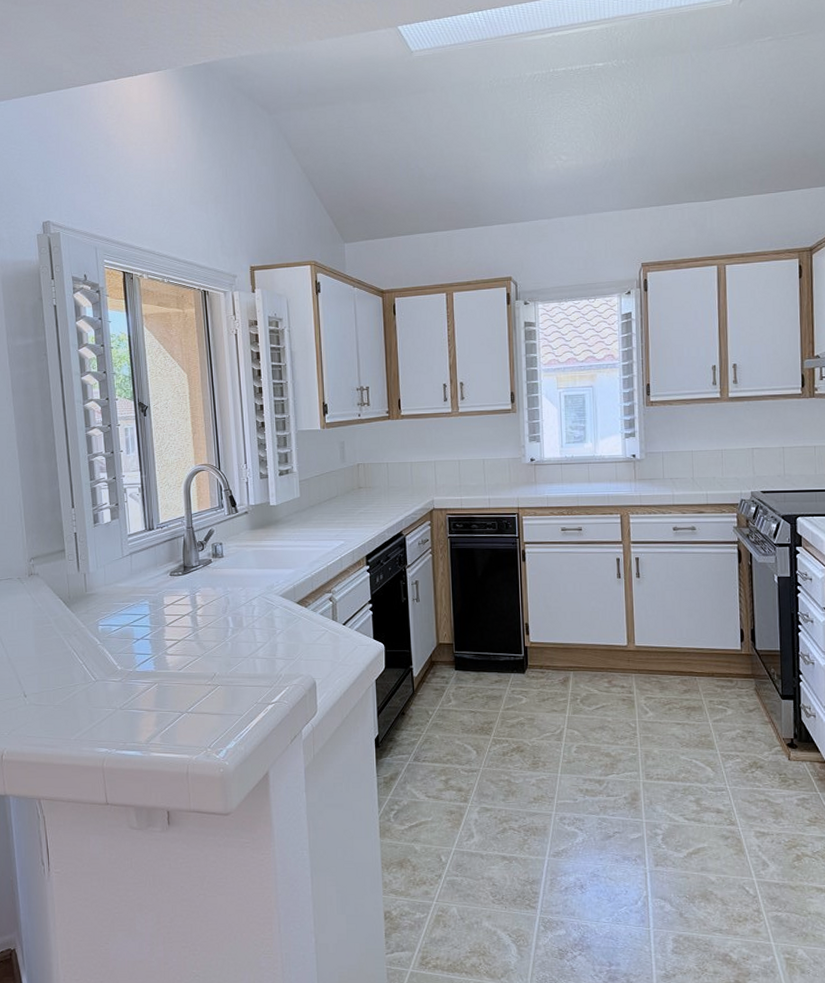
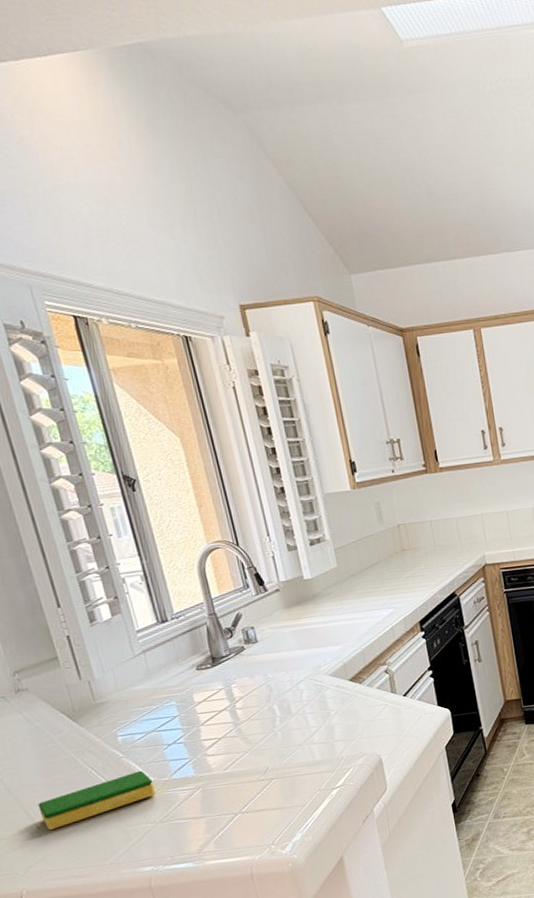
dish sponge: none [28,659,120,700] -> present [37,770,156,830]

